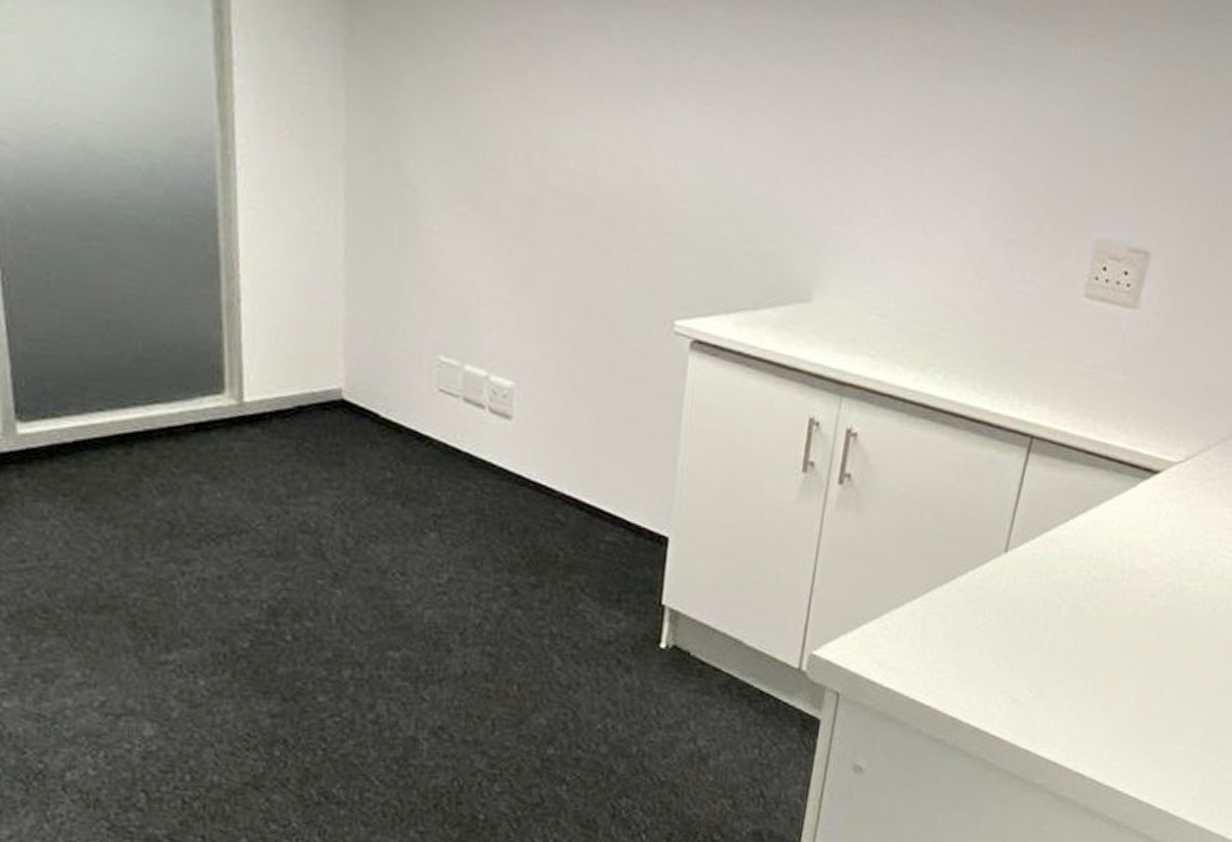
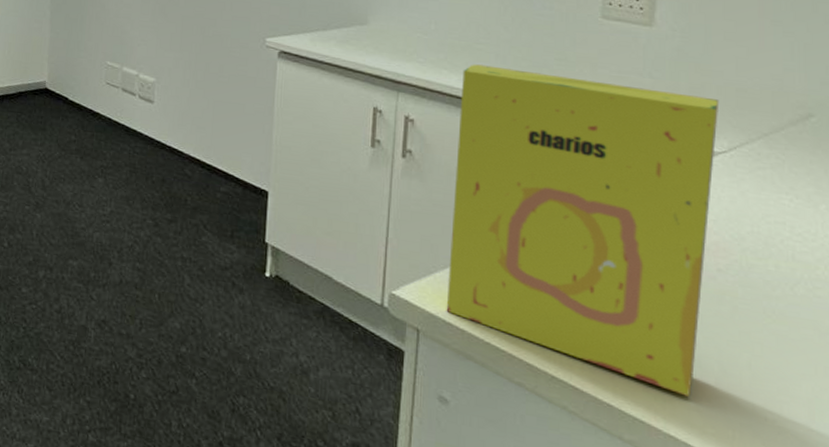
cereal box: none [871,357,1187,732] -> present [446,64,720,397]

